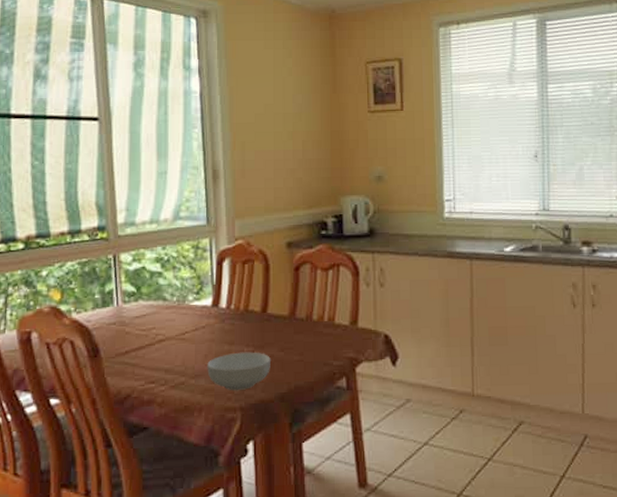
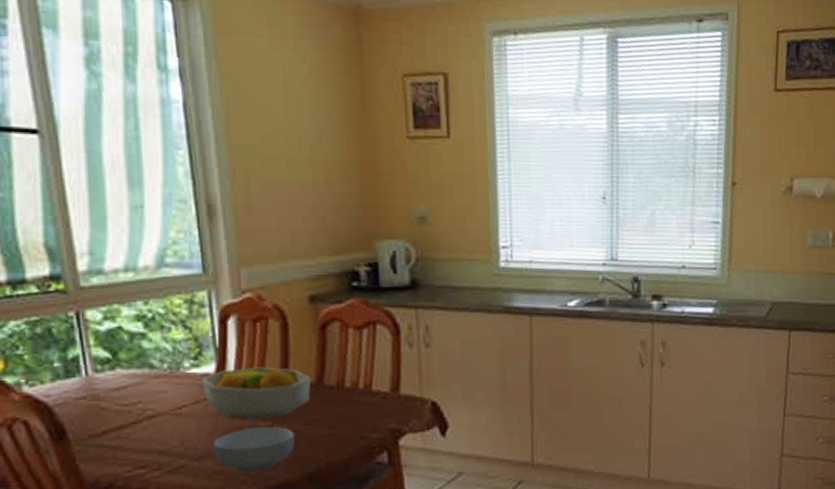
fruit bowl: none [201,301,286,346] -> present [202,367,312,420]

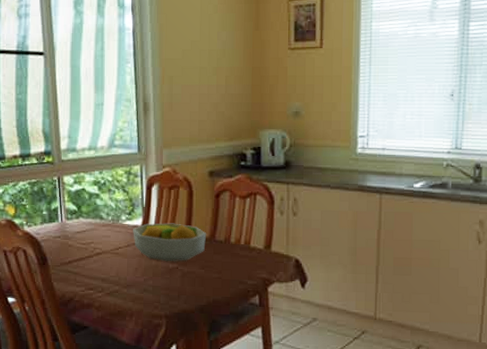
cereal bowl: present [213,426,295,473] -> none [137,267,192,301]

